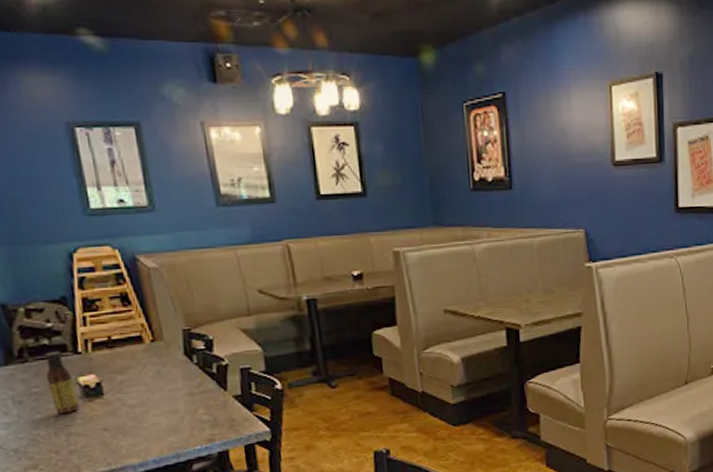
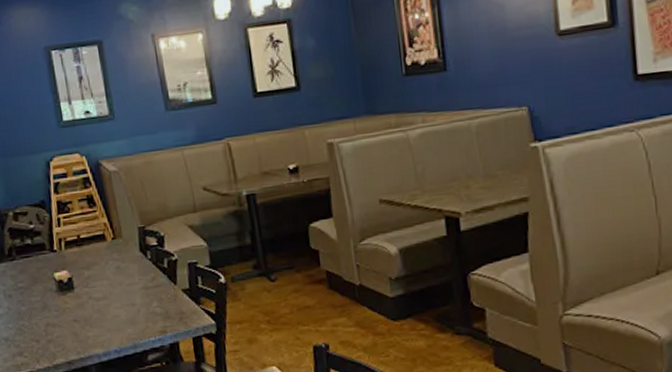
sauce bottle: present [45,351,79,414] -> none [28,250,55,306]

